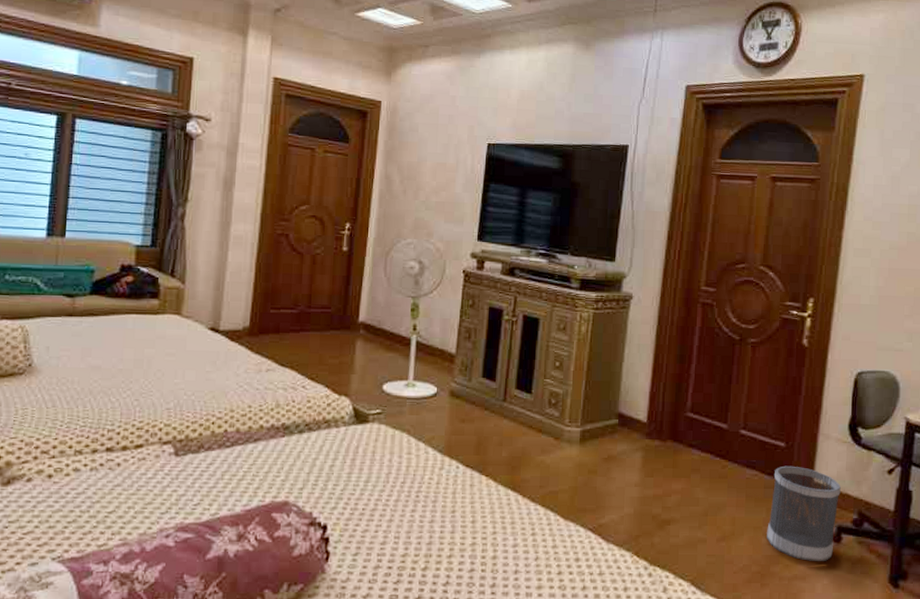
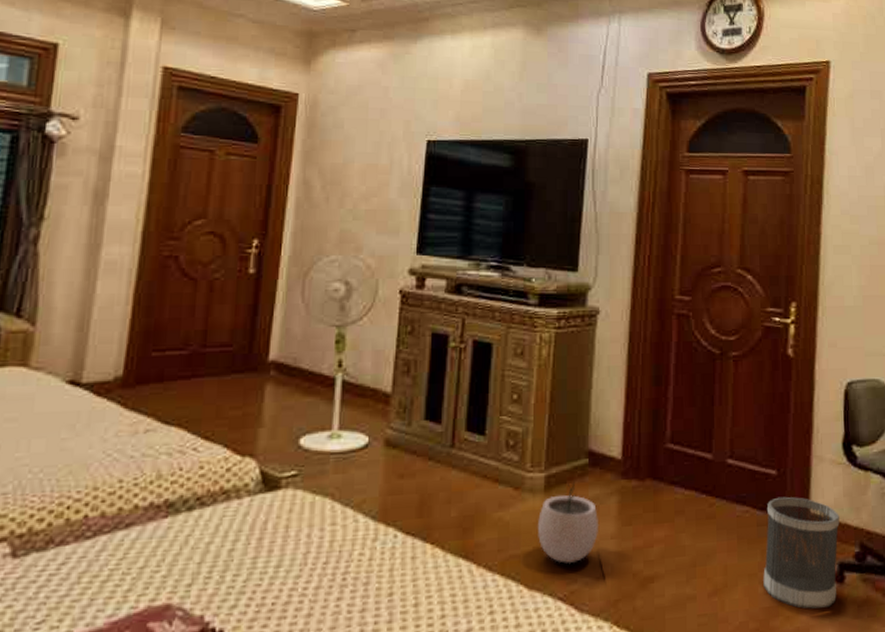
plant pot: none [573,436,626,503] -> present [538,480,600,565]

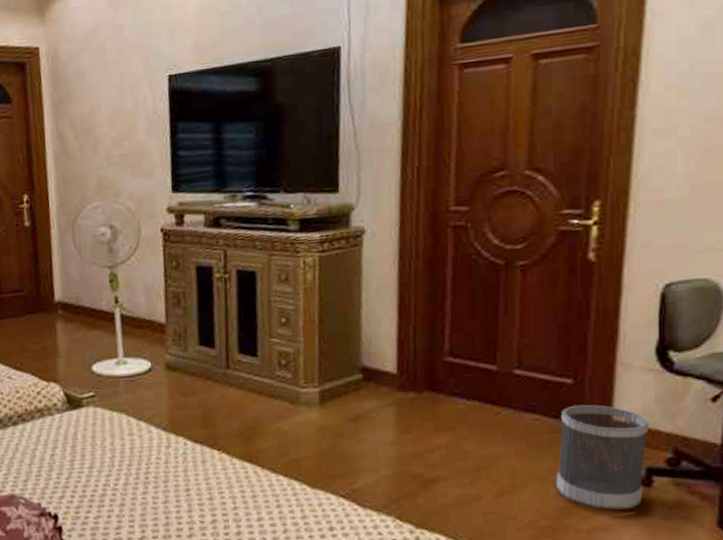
plant pot: present [538,480,600,565] -> none [315,394,377,468]

